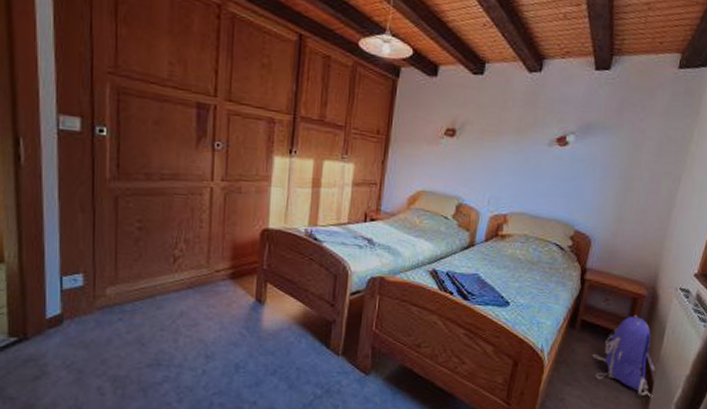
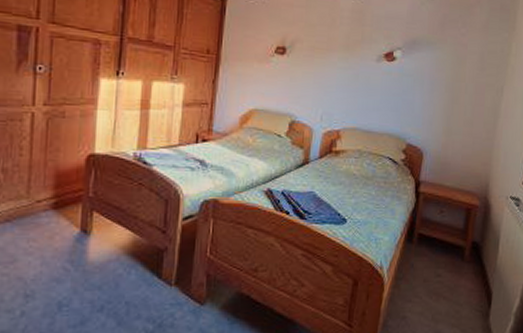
backpack: present [593,314,657,398] -> none [432,225,494,310]

